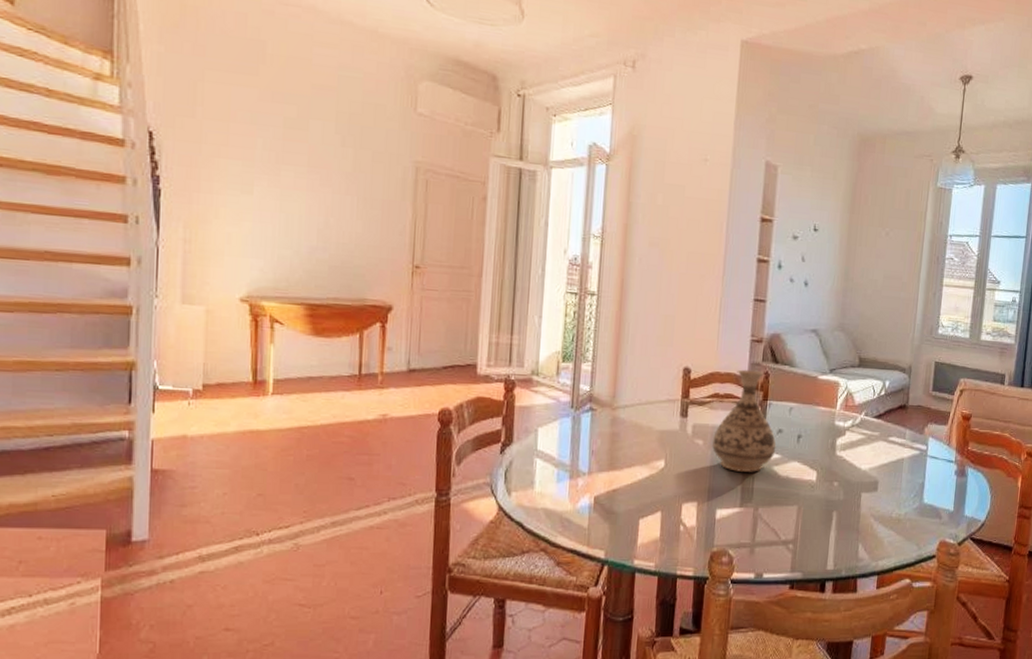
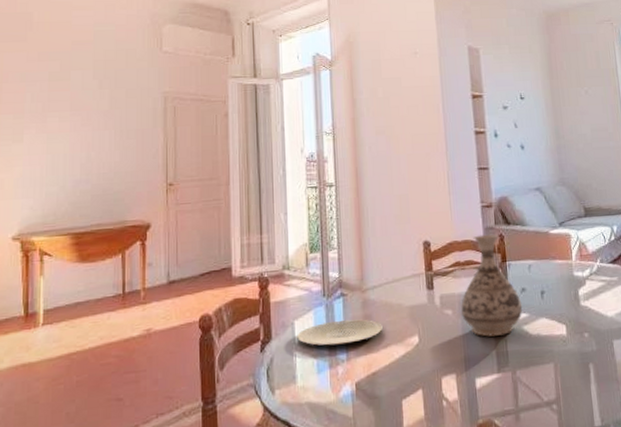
plate: none [539,434,629,458] -> present [297,319,383,346]

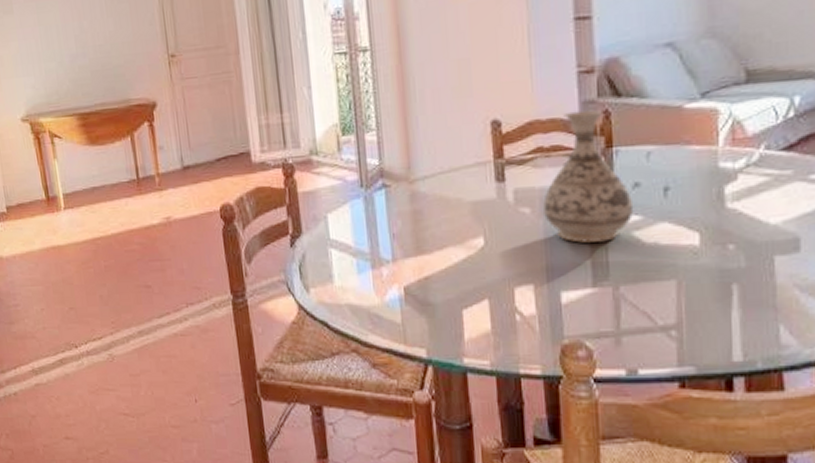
plate: present [297,319,383,346] -> none [331,215,437,244]

